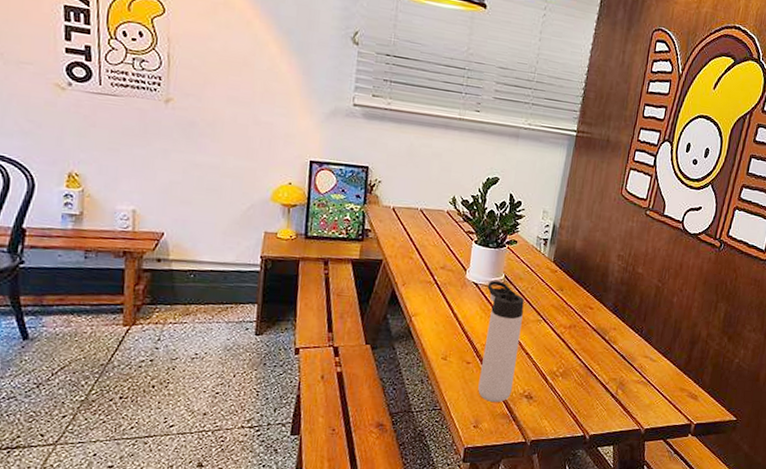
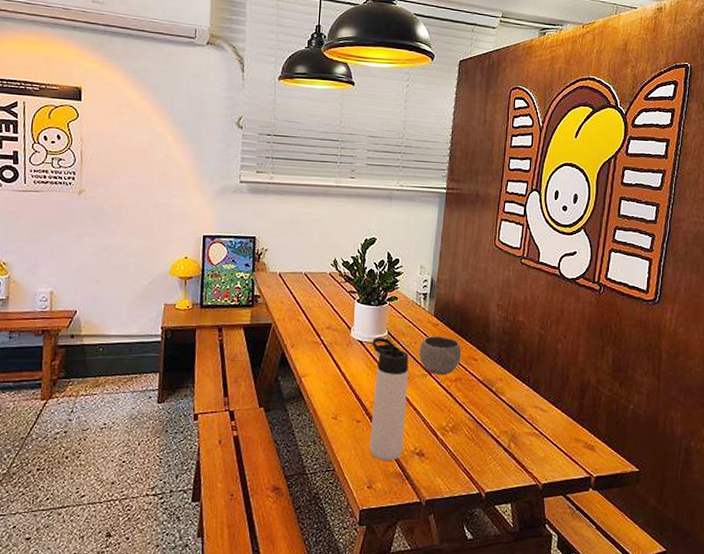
ceramic bowl: none [535,282,579,322] -> present [419,336,462,376]

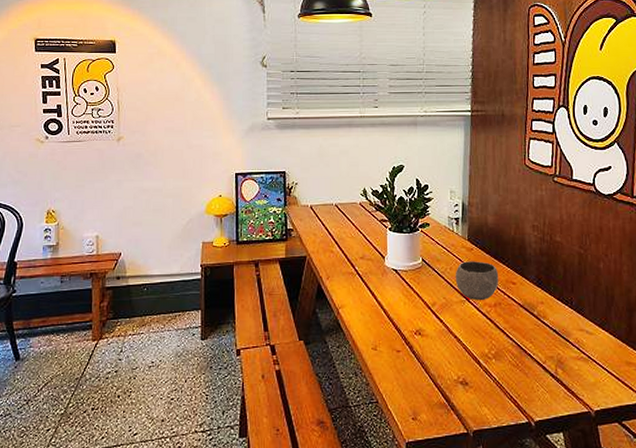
thermos bottle: present [369,337,409,462] -> none [407,264,446,392]

